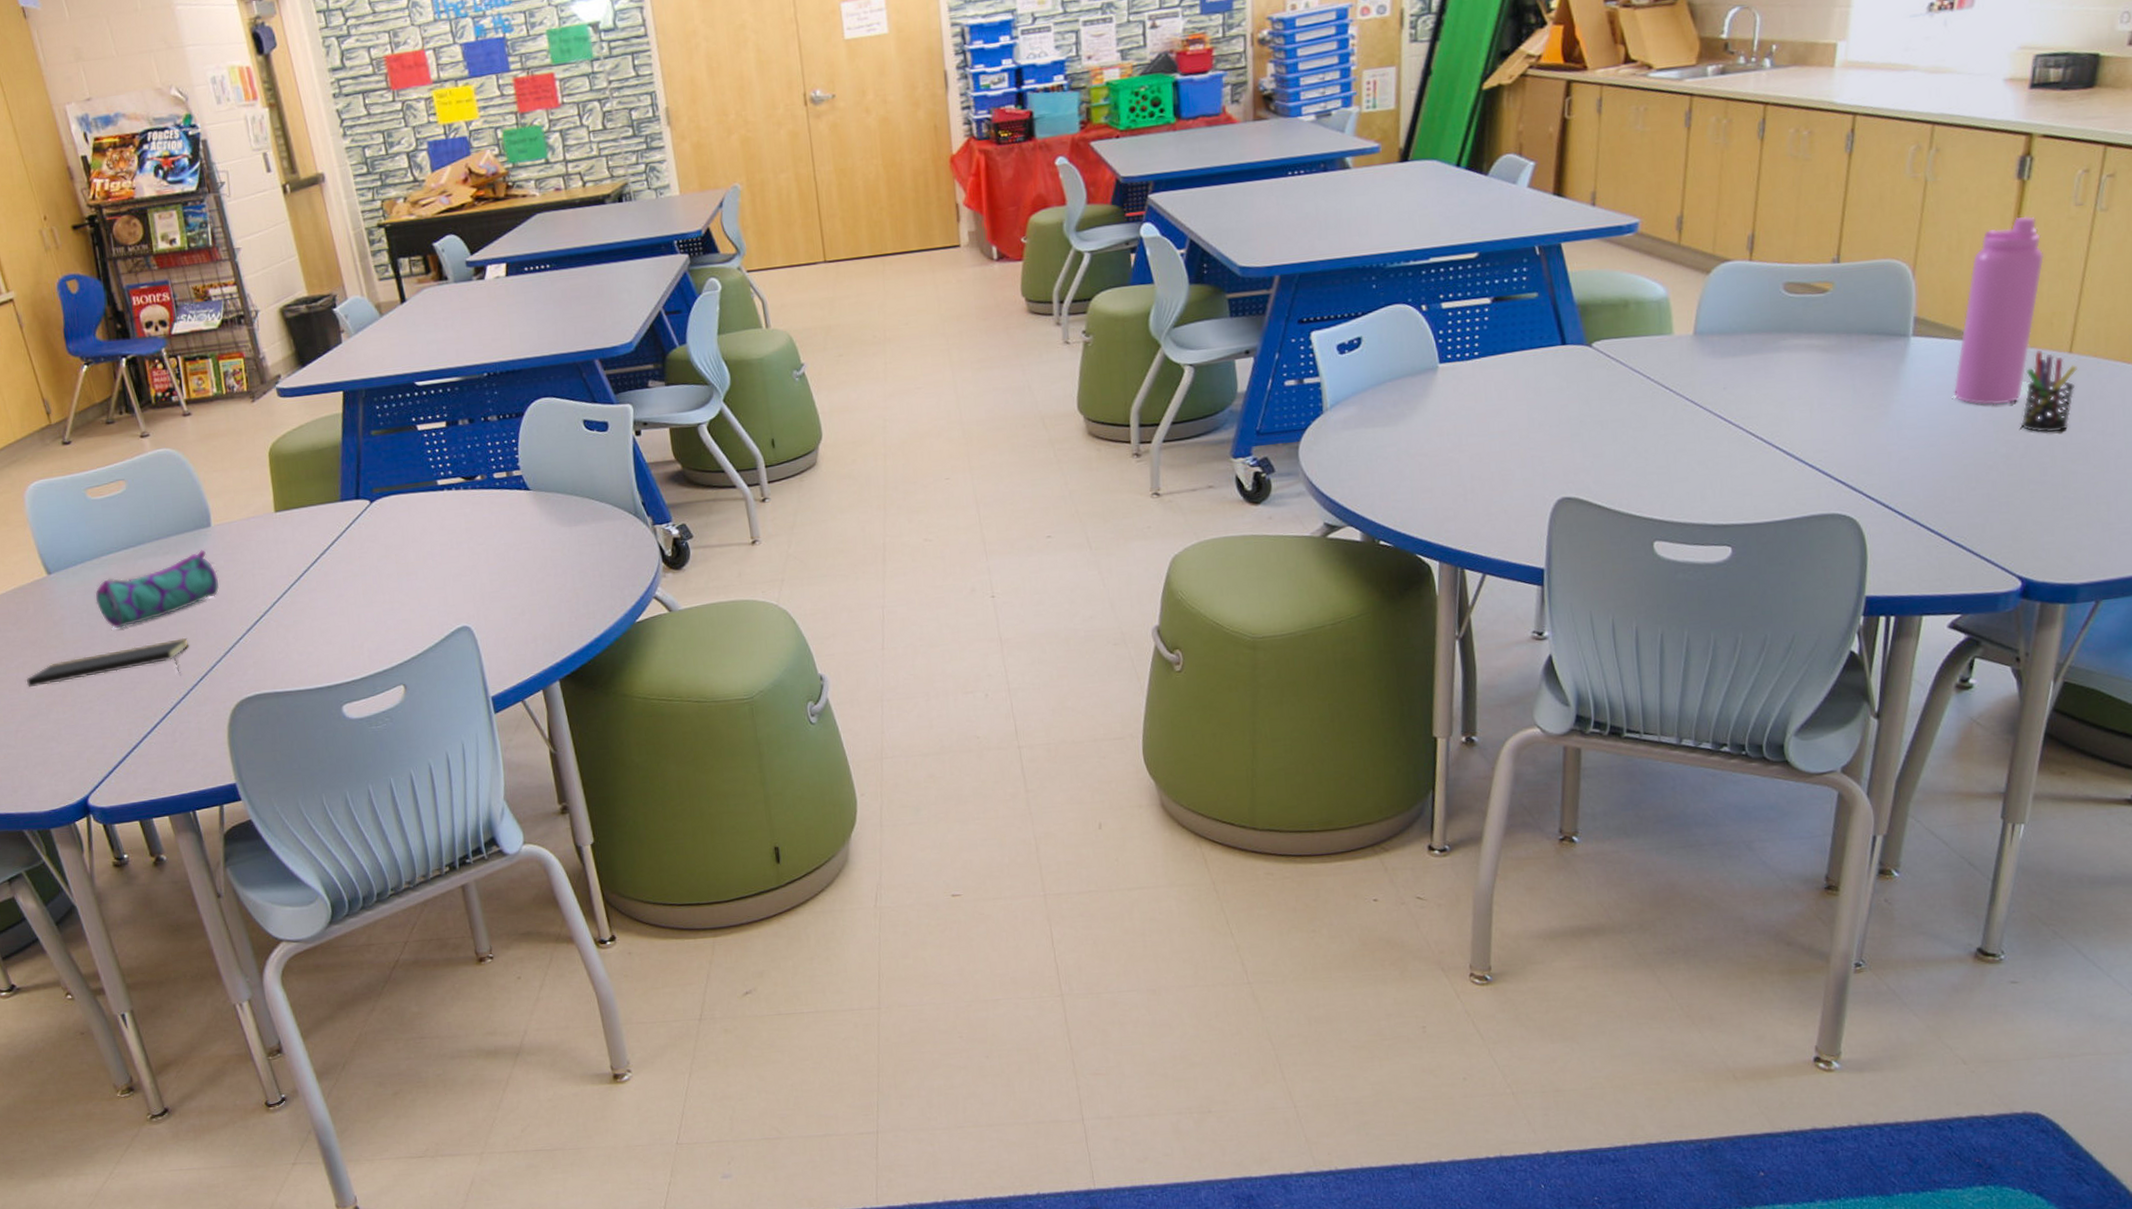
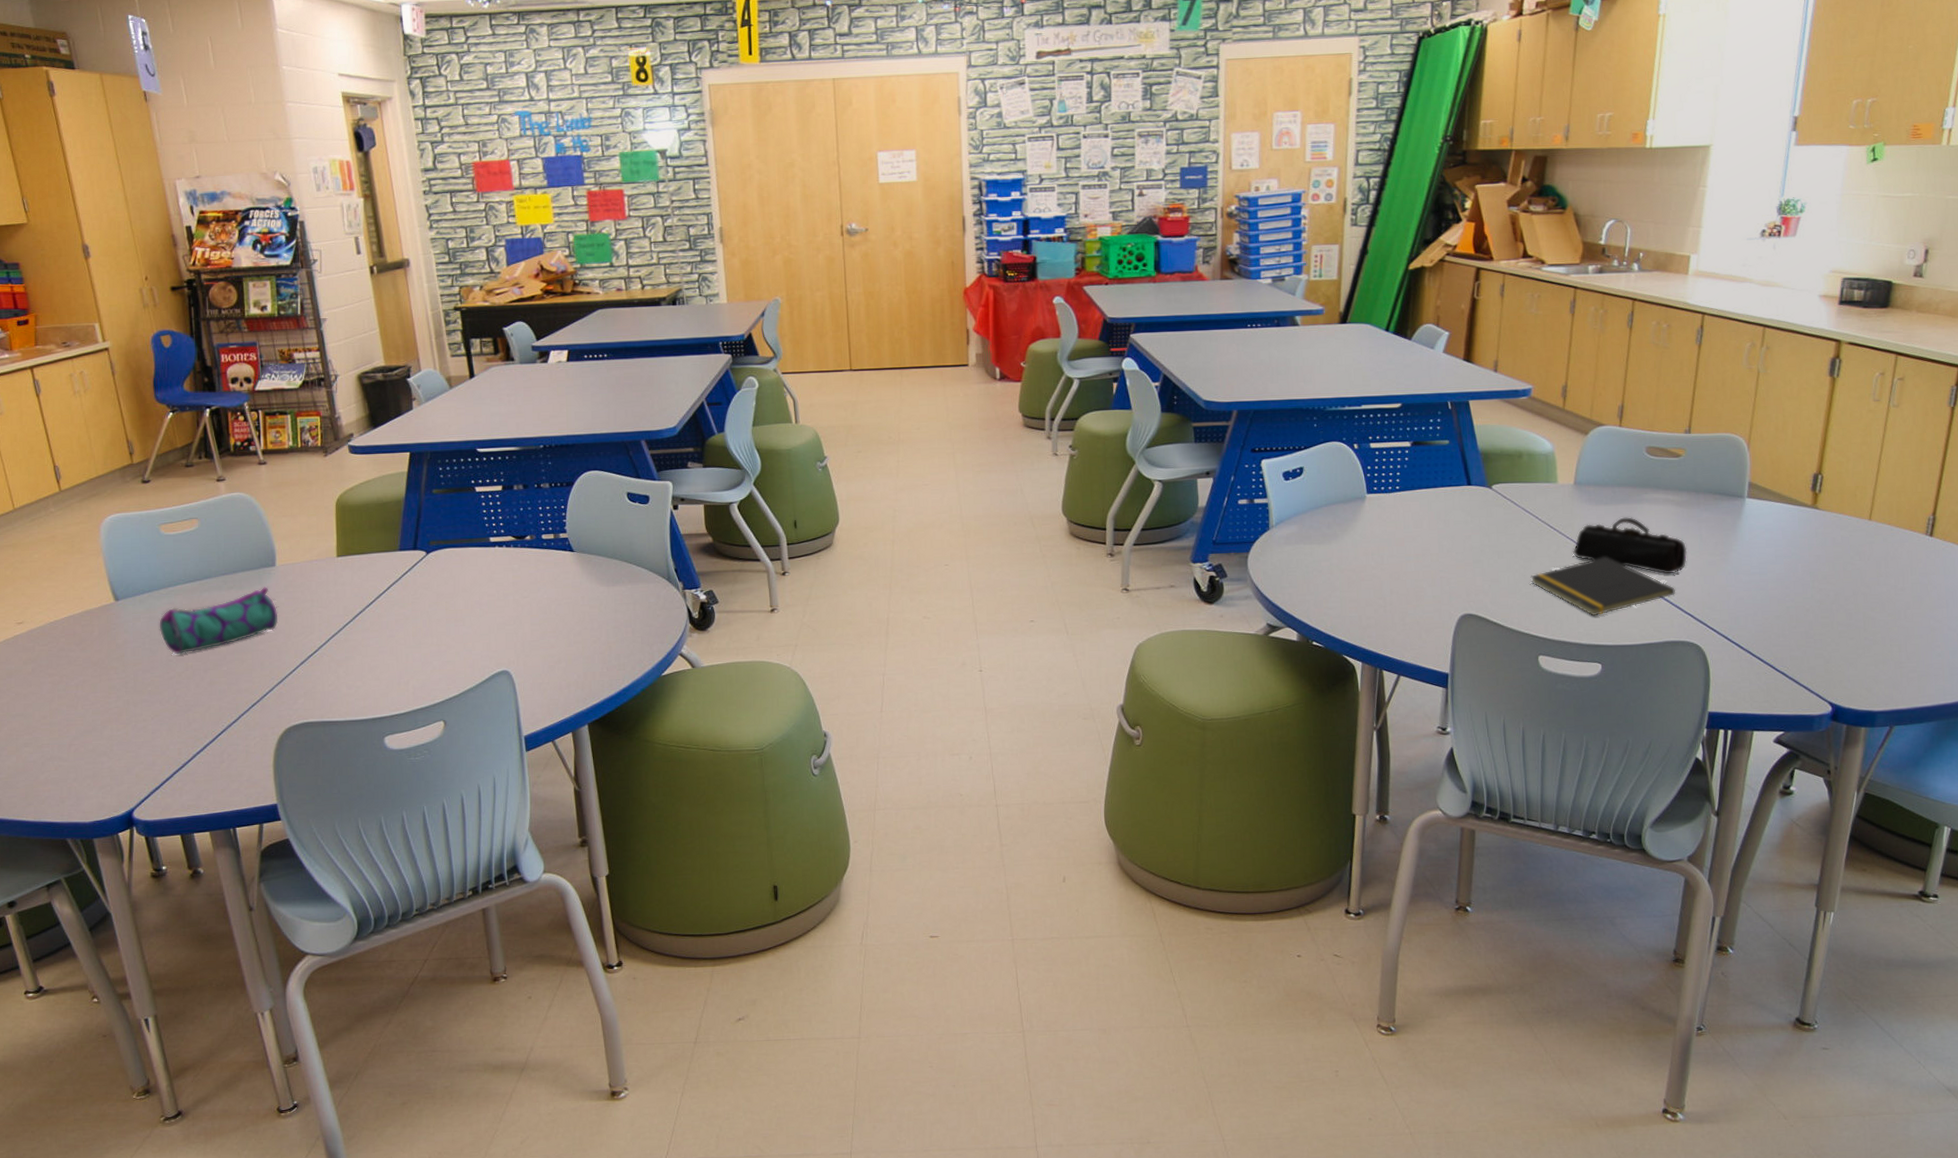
notepad: present [26,637,189,688] -> none [84,666,244,705]
notepad: none [1642,419,1823,491] -> present [1530,557,1675,616]
pencil case: none [1693,369,1837,436] -> present [1572,517,1688,574]
water bottle: present [1953,216,2045,405] -> none [1778,406,1850,559]
pen holder: present [2020,350,2077,433] -> none [1831,517,1875,585]

